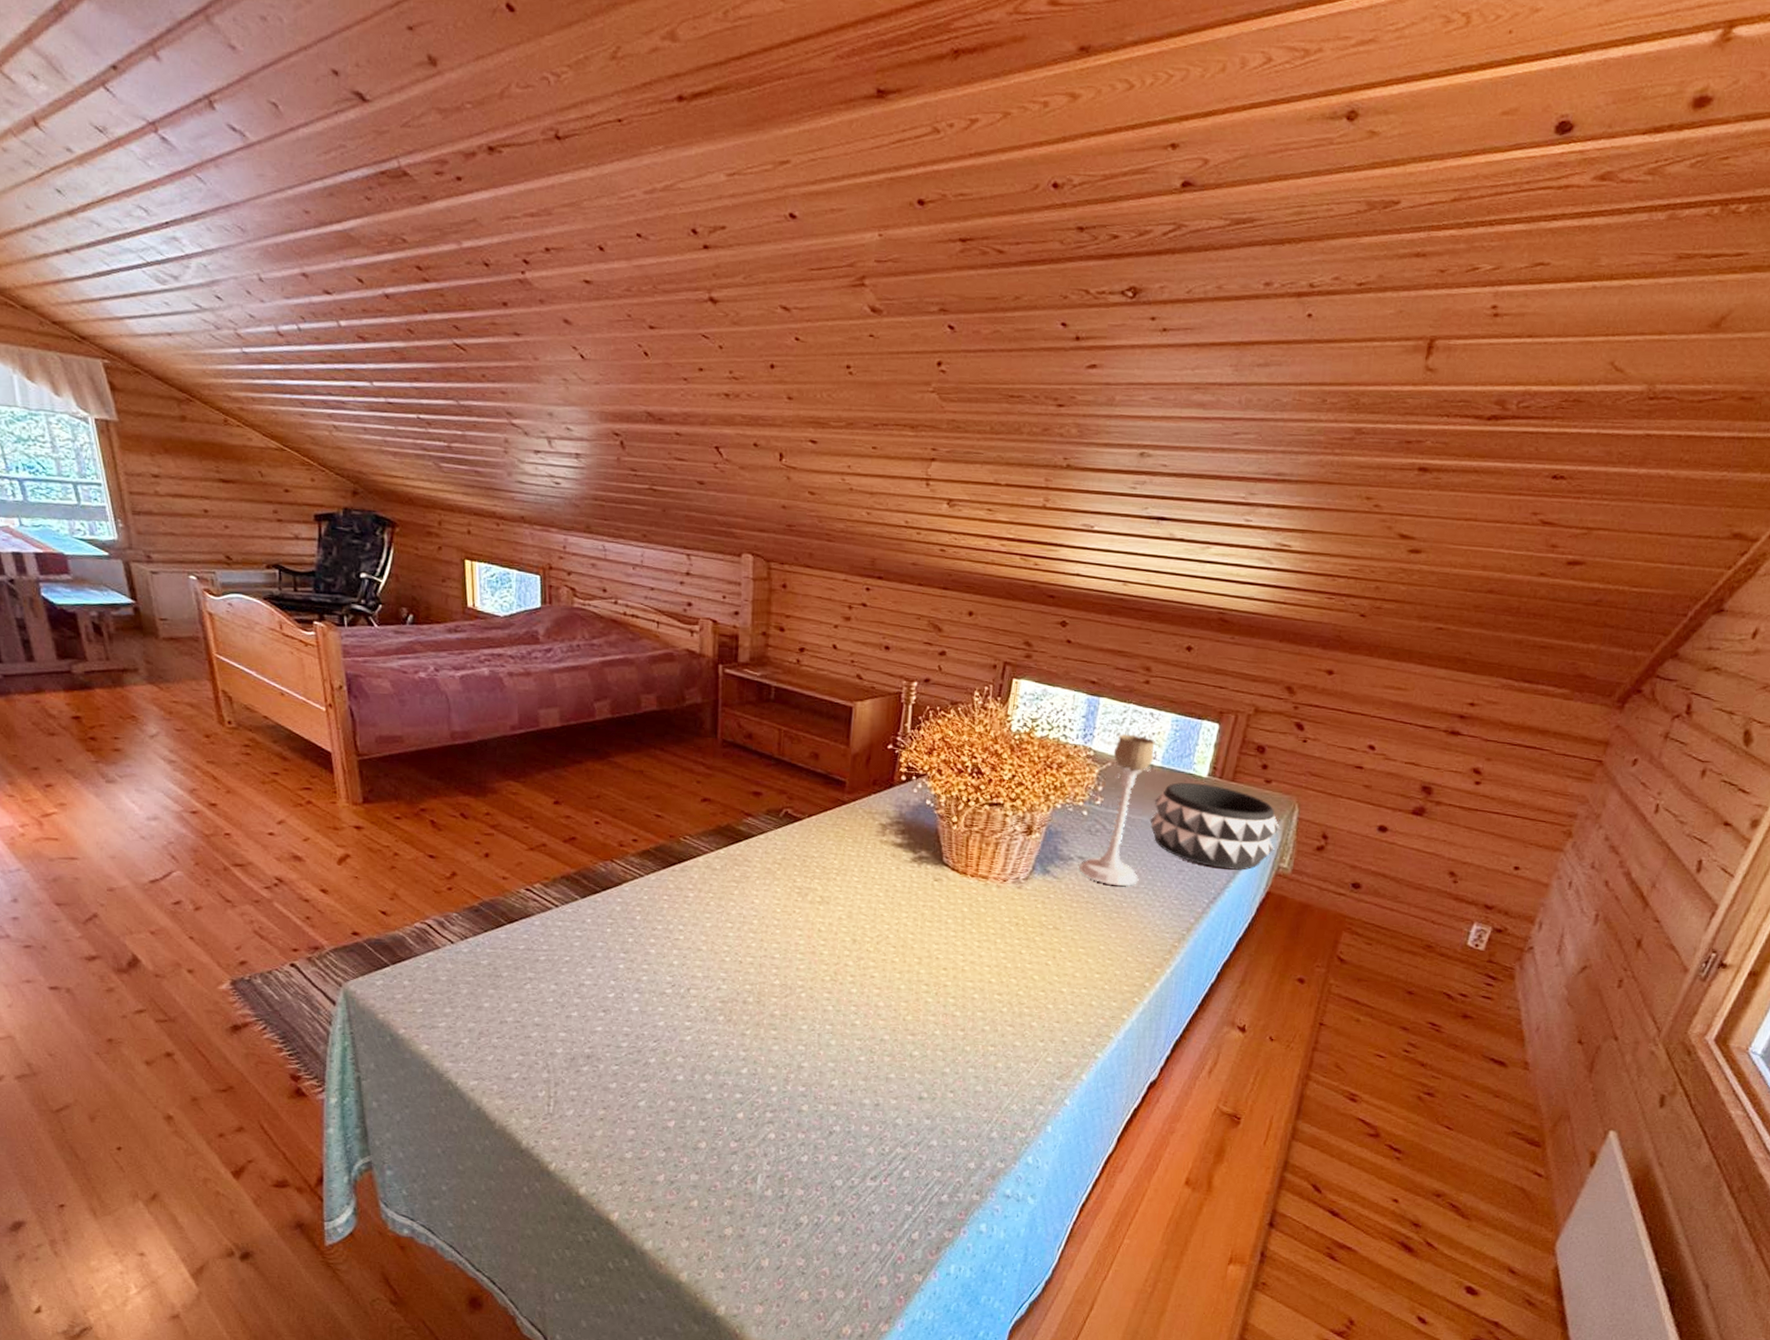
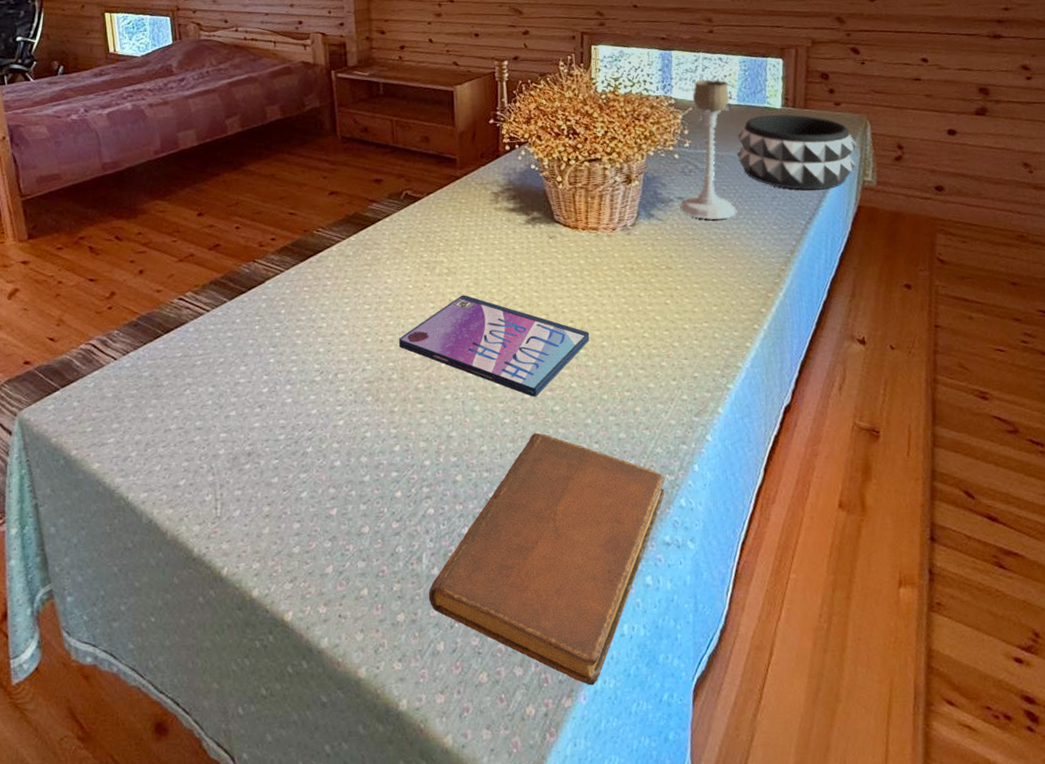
notebook: none [758,1074,1016,1316] -> present [428,433,665,686]
video game case: none [759,926,962,1040] -> present [399,295,590,398]

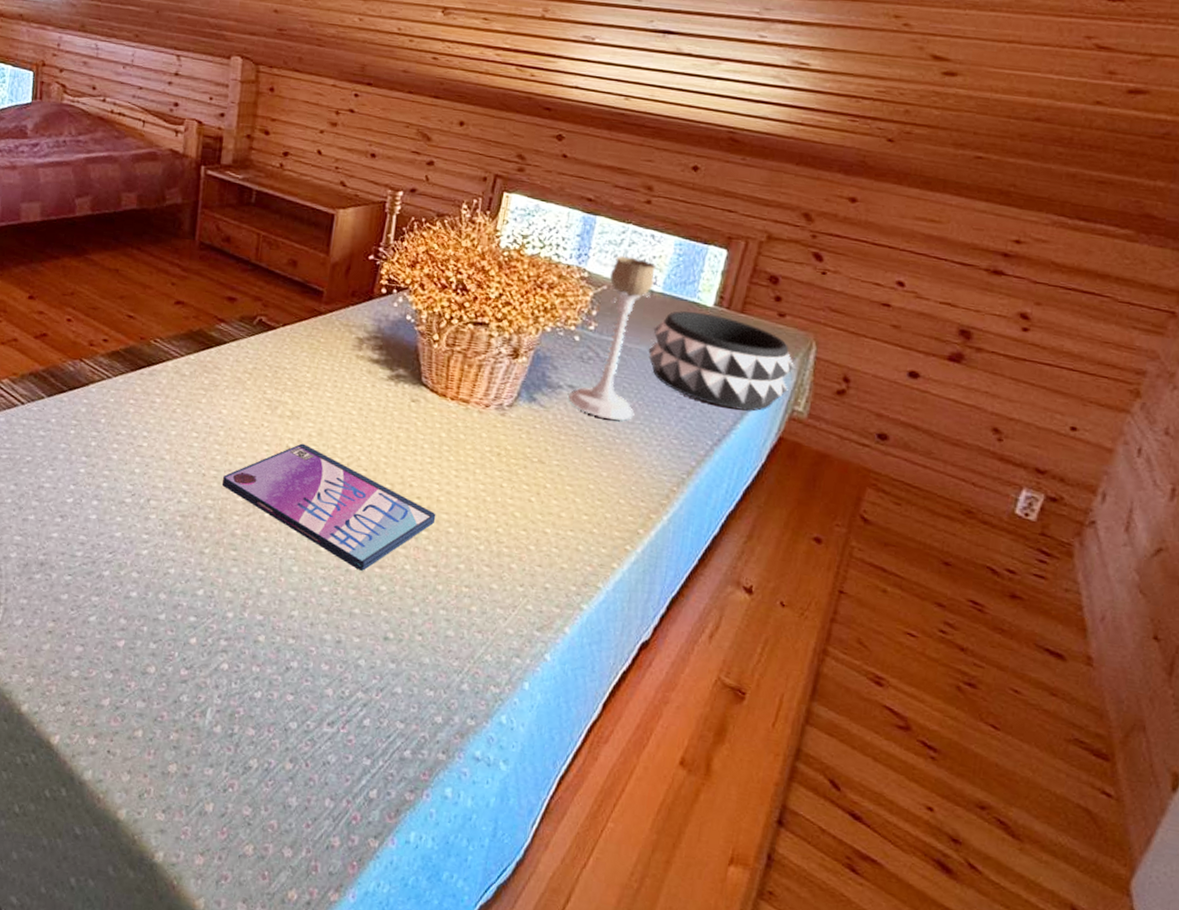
notebook: present [428,433,665,686] -> none [205,609,489,886]

